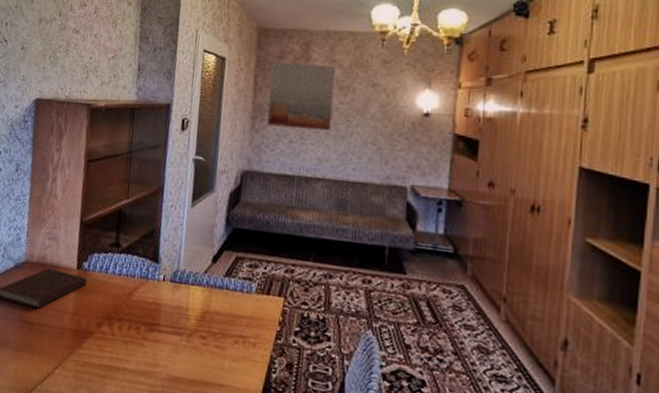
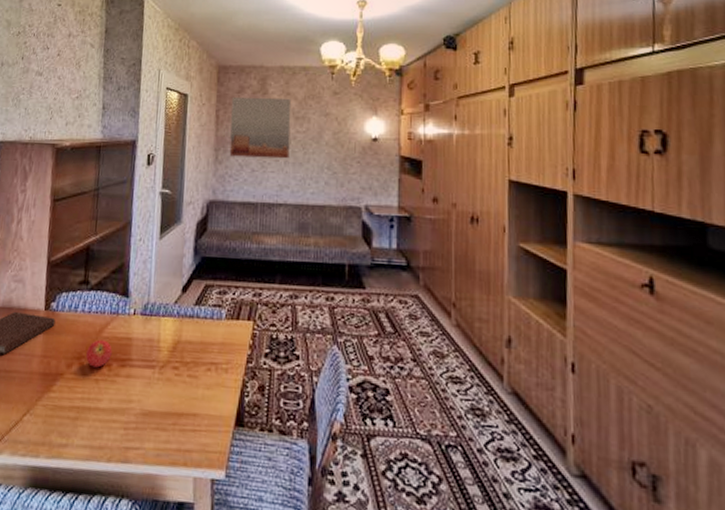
fruit: none [115,302,141,330] -> present [86,339,112,368]

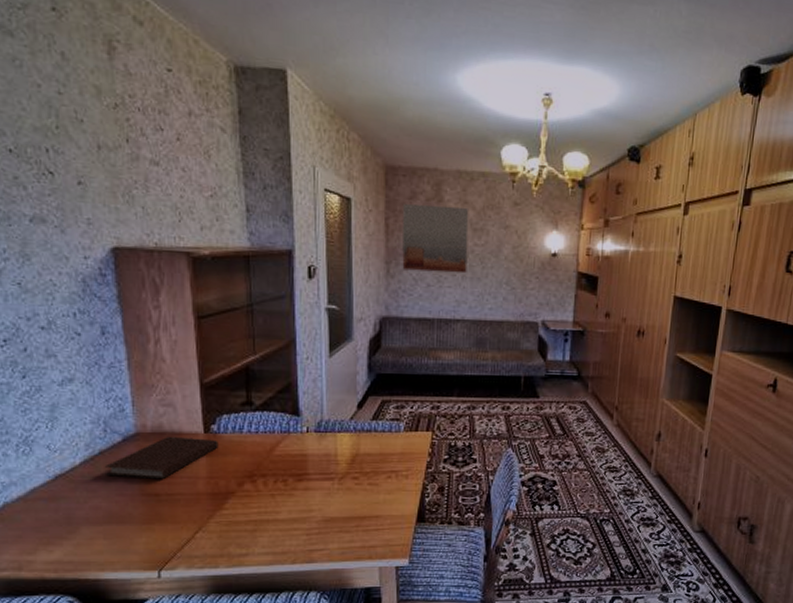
fruit: present [86,339,112,368] -> none [258,458,286,484]

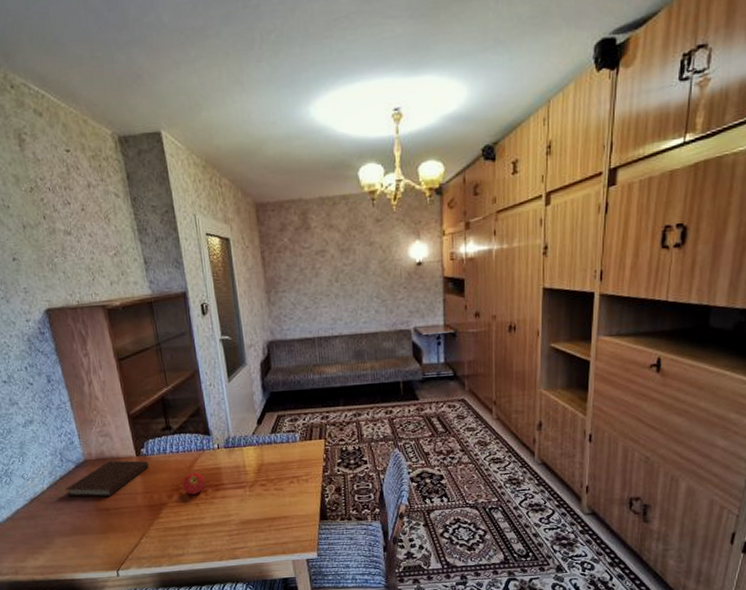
fruit: none [258,458,286,484] -> present [182,472,206,495]
wall art: present [402,204,469,274] -> none [274,231,339,297]

